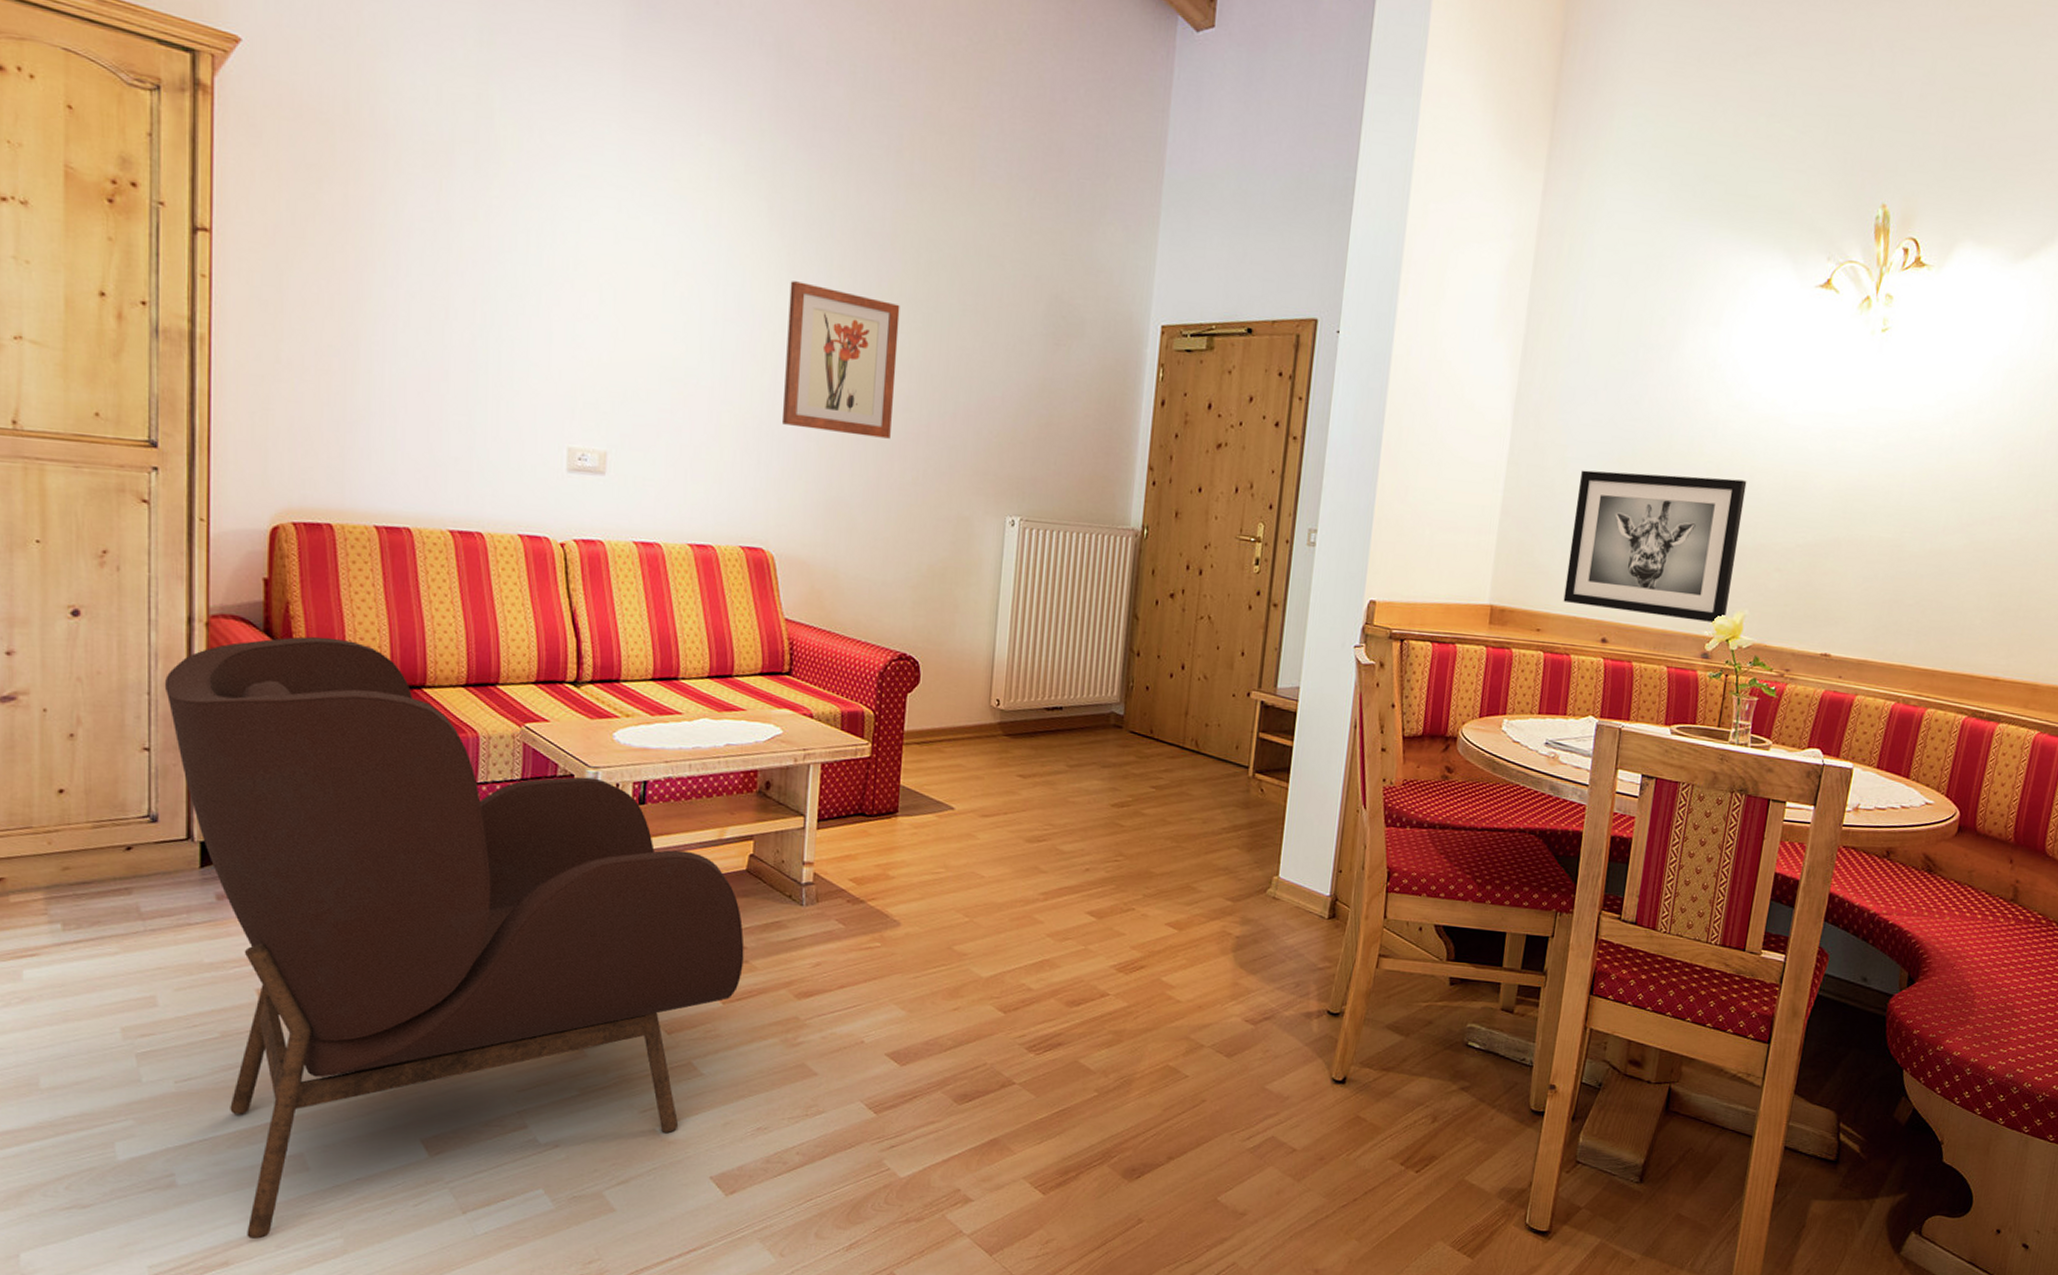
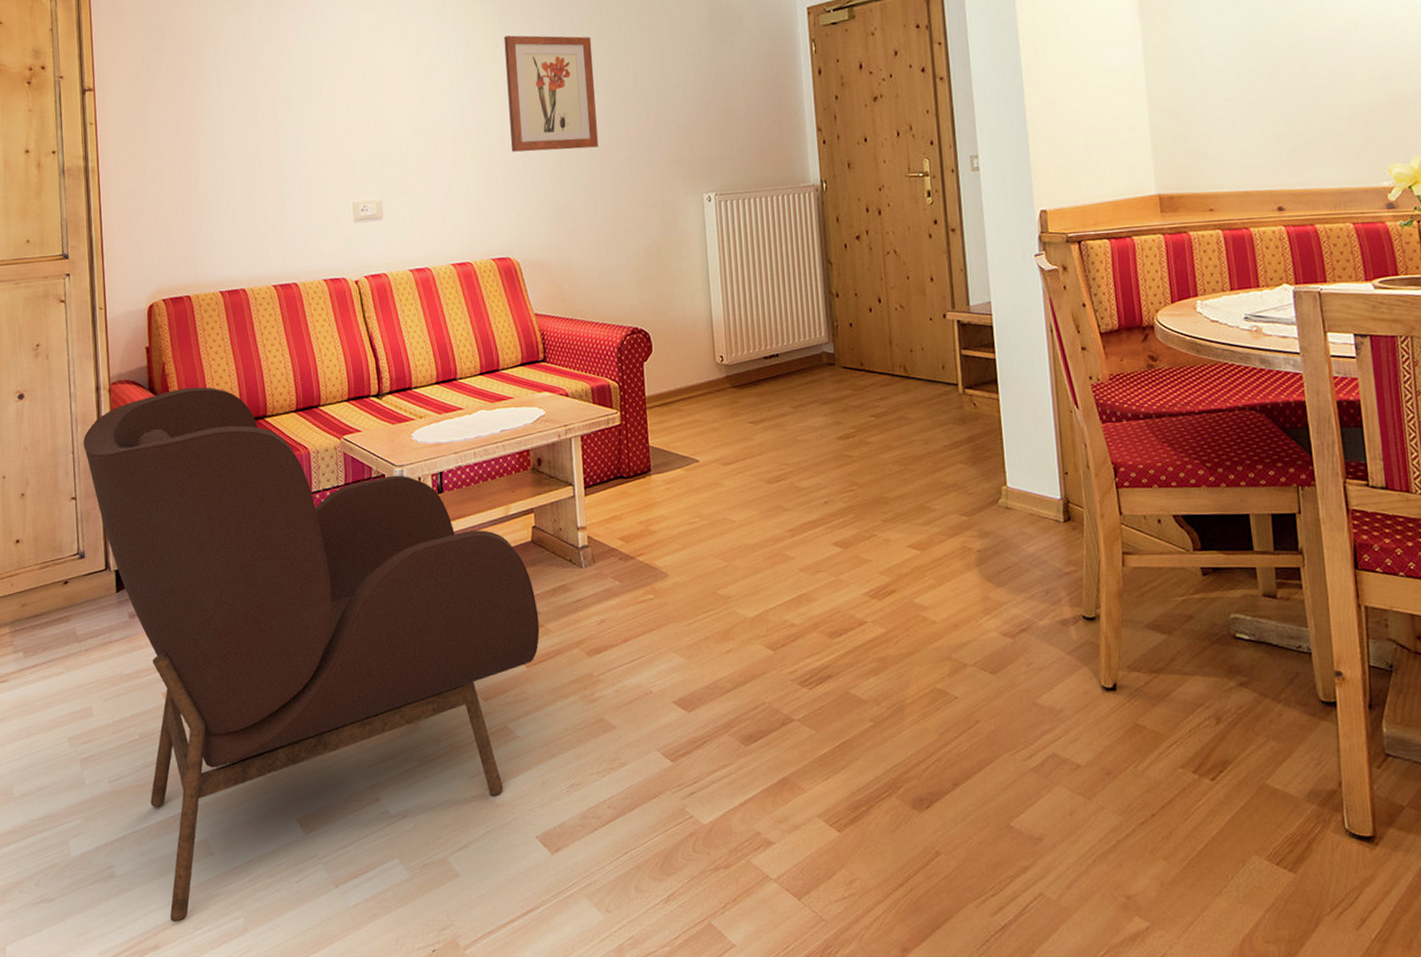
wall art: present [1563,470,1747,624] -> none [1219,31,1402,180]

